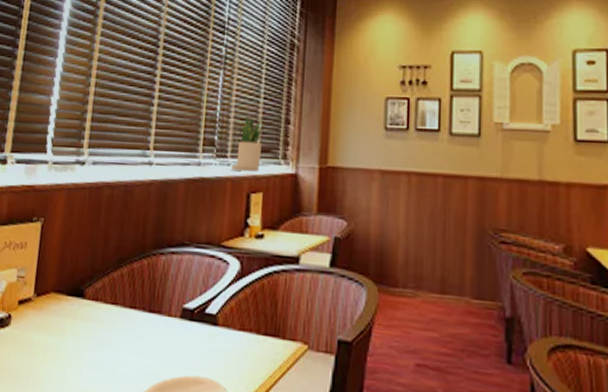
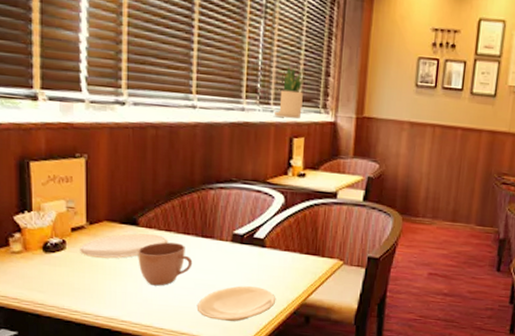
plate: none [23,306,114,338] -> present [80,233,168,259]
cup: none [80,318,137,373] -> present [138,242,193,286]

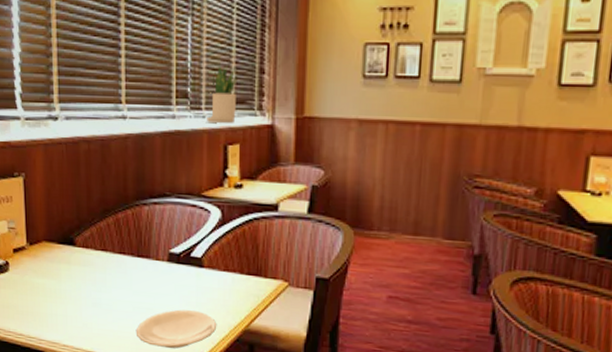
plate: present [80,233,168,259] -> none [22,253,105,280]
cup: present [138,242,193,286] -> none [76,262,130,309]

